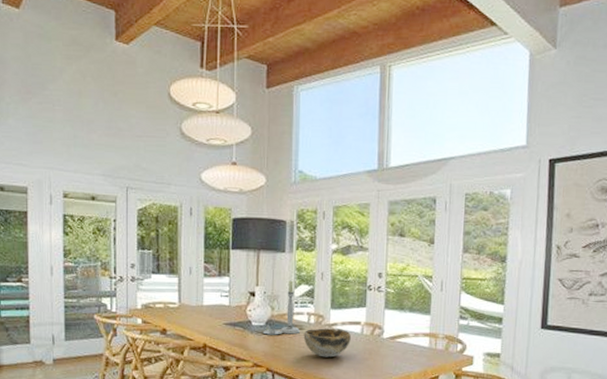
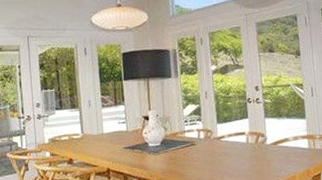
candlestick: present [262,280,300,335] -> none [159,102,192,154]
decorative bowl: present [303,328,351,358] -> none [195,140,238,169]

